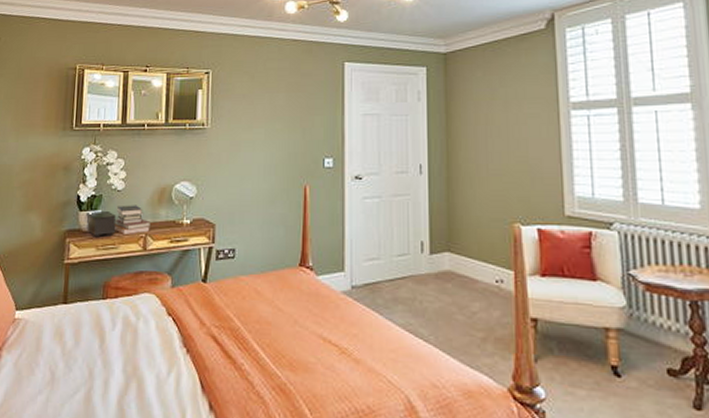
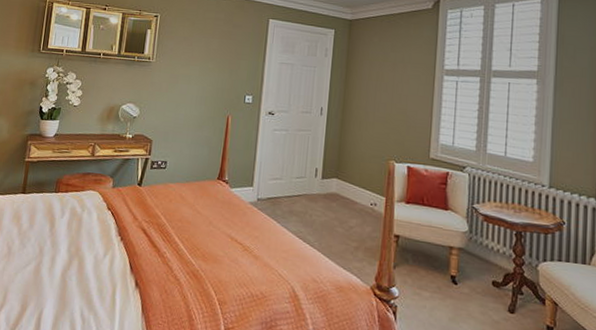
jewelry box: present [86,210,116,238] -> none [46,121,71,143]
books: present [114,205,151,236] -> none [69,118,100,143]

